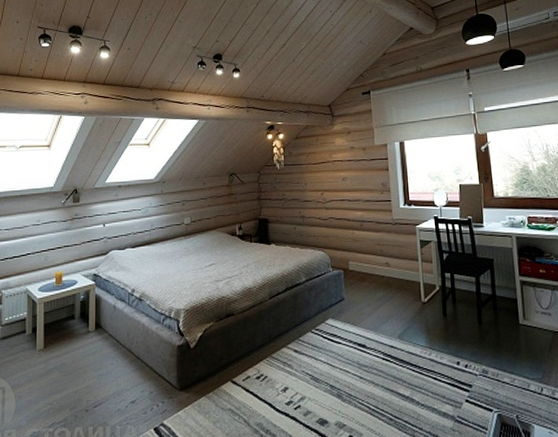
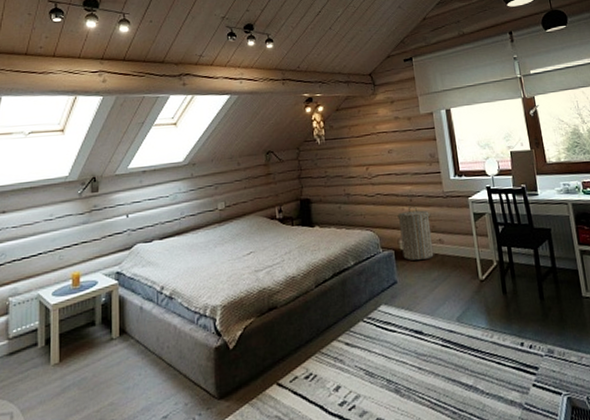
laundry hamper: none [348,230,380,280] -> present [397,205,434,261]

